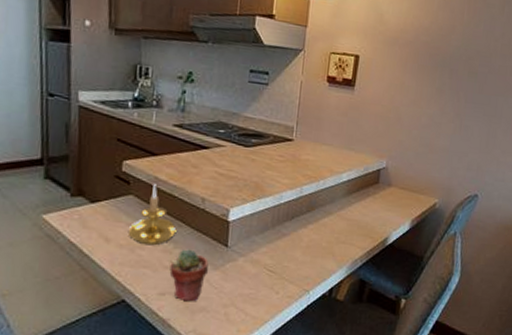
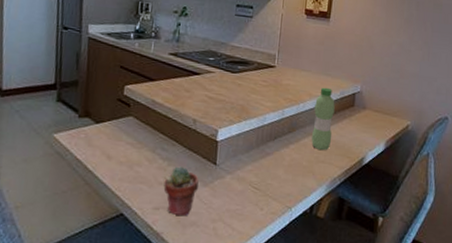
candle holder: present [129,184,177,246] -> none [128,107,171,163]
water bottle: none [332,162,358,231] -> present [311,87,335,151]

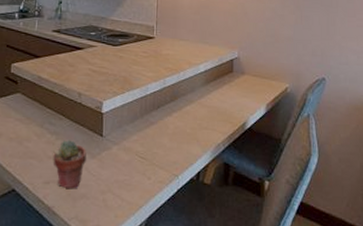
water bottle: present [311,87,335,151] -> none [194,55,214,117]

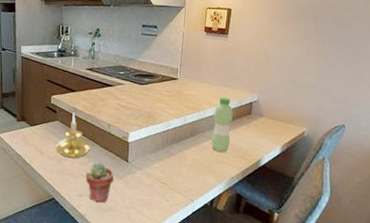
candle holder: none [17,83,58,138] -> present [56,113,90,159]
water bottle: none [194,55,214,117] -> present [211,97,233,153]

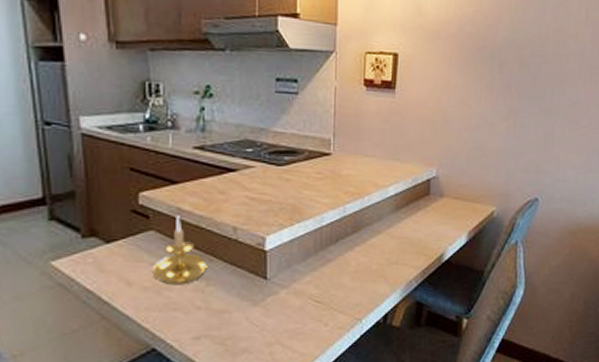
potted succulent: present [85,162,114,203] -> none [203,285,248,344]
water bottle: present [211,97,233,153] -> none [381,174,407,250]

